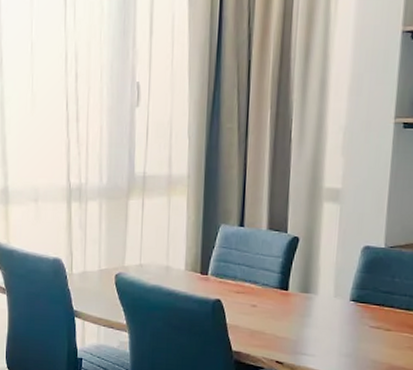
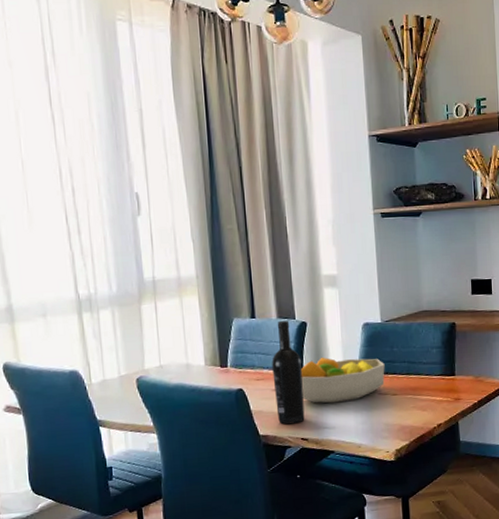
wine bottle: none [253,232,288,345] -> present [272,320,305,425]
fruit bowl: none [283,277,382,330] -> present [300,357,385,404]

